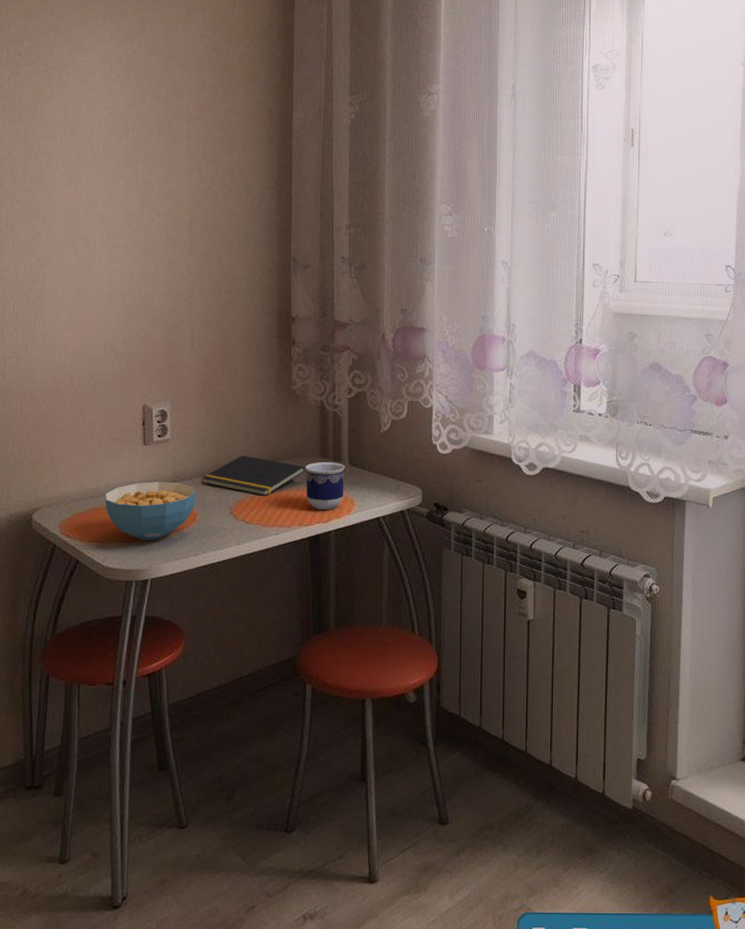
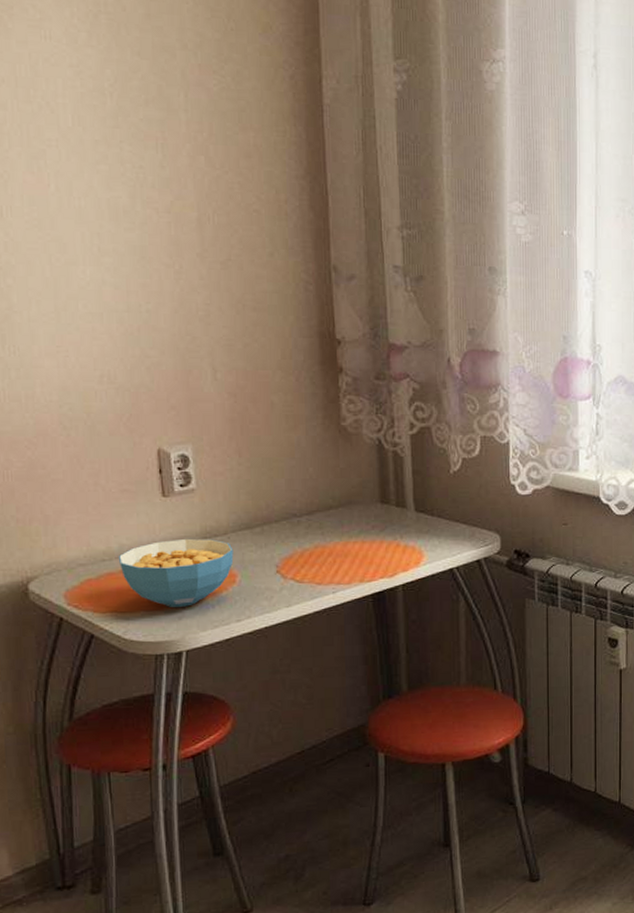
notepad: present [201,455,306,496] -> none [238,504,364,550]
cup: present [305,461,345,510] -> none [363,508,411,563]

